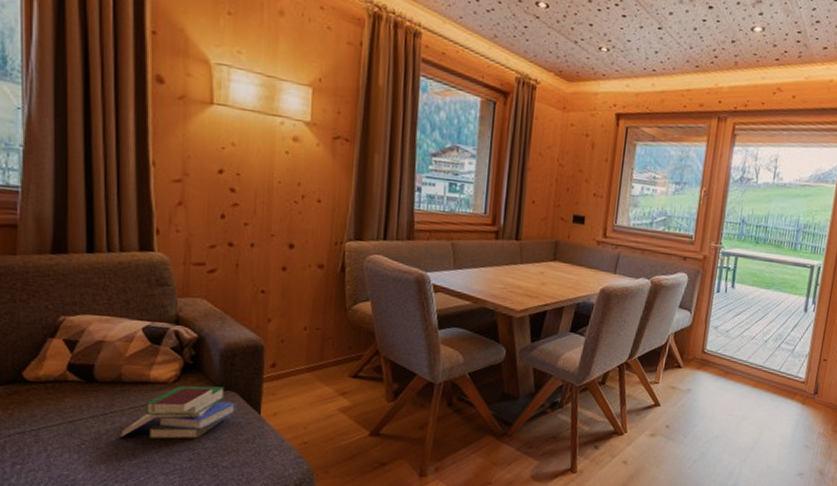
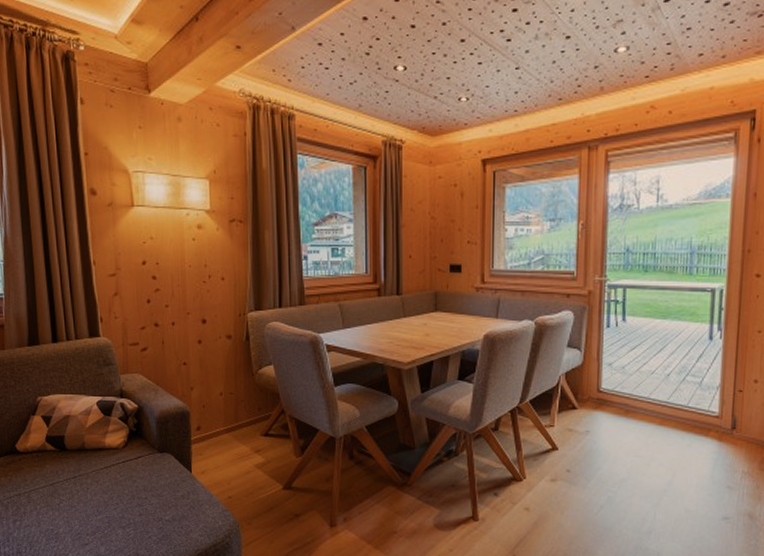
book: present [120,385,237,440] -> none [87,449,173,498]

